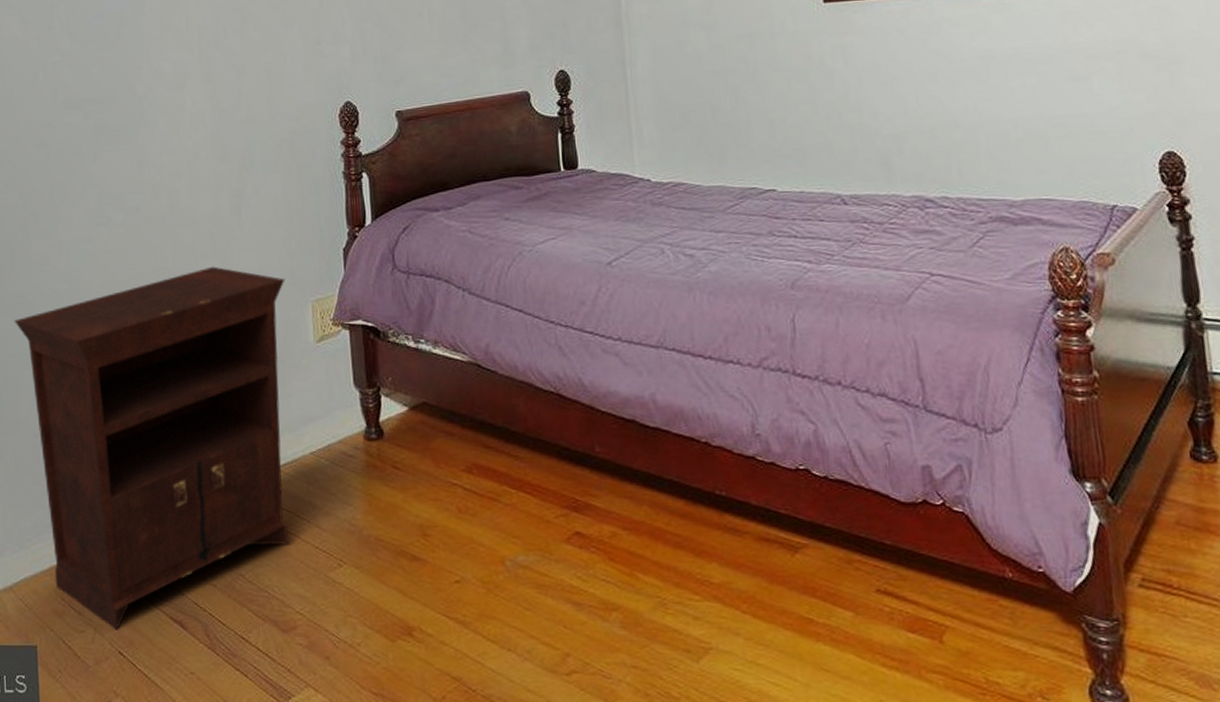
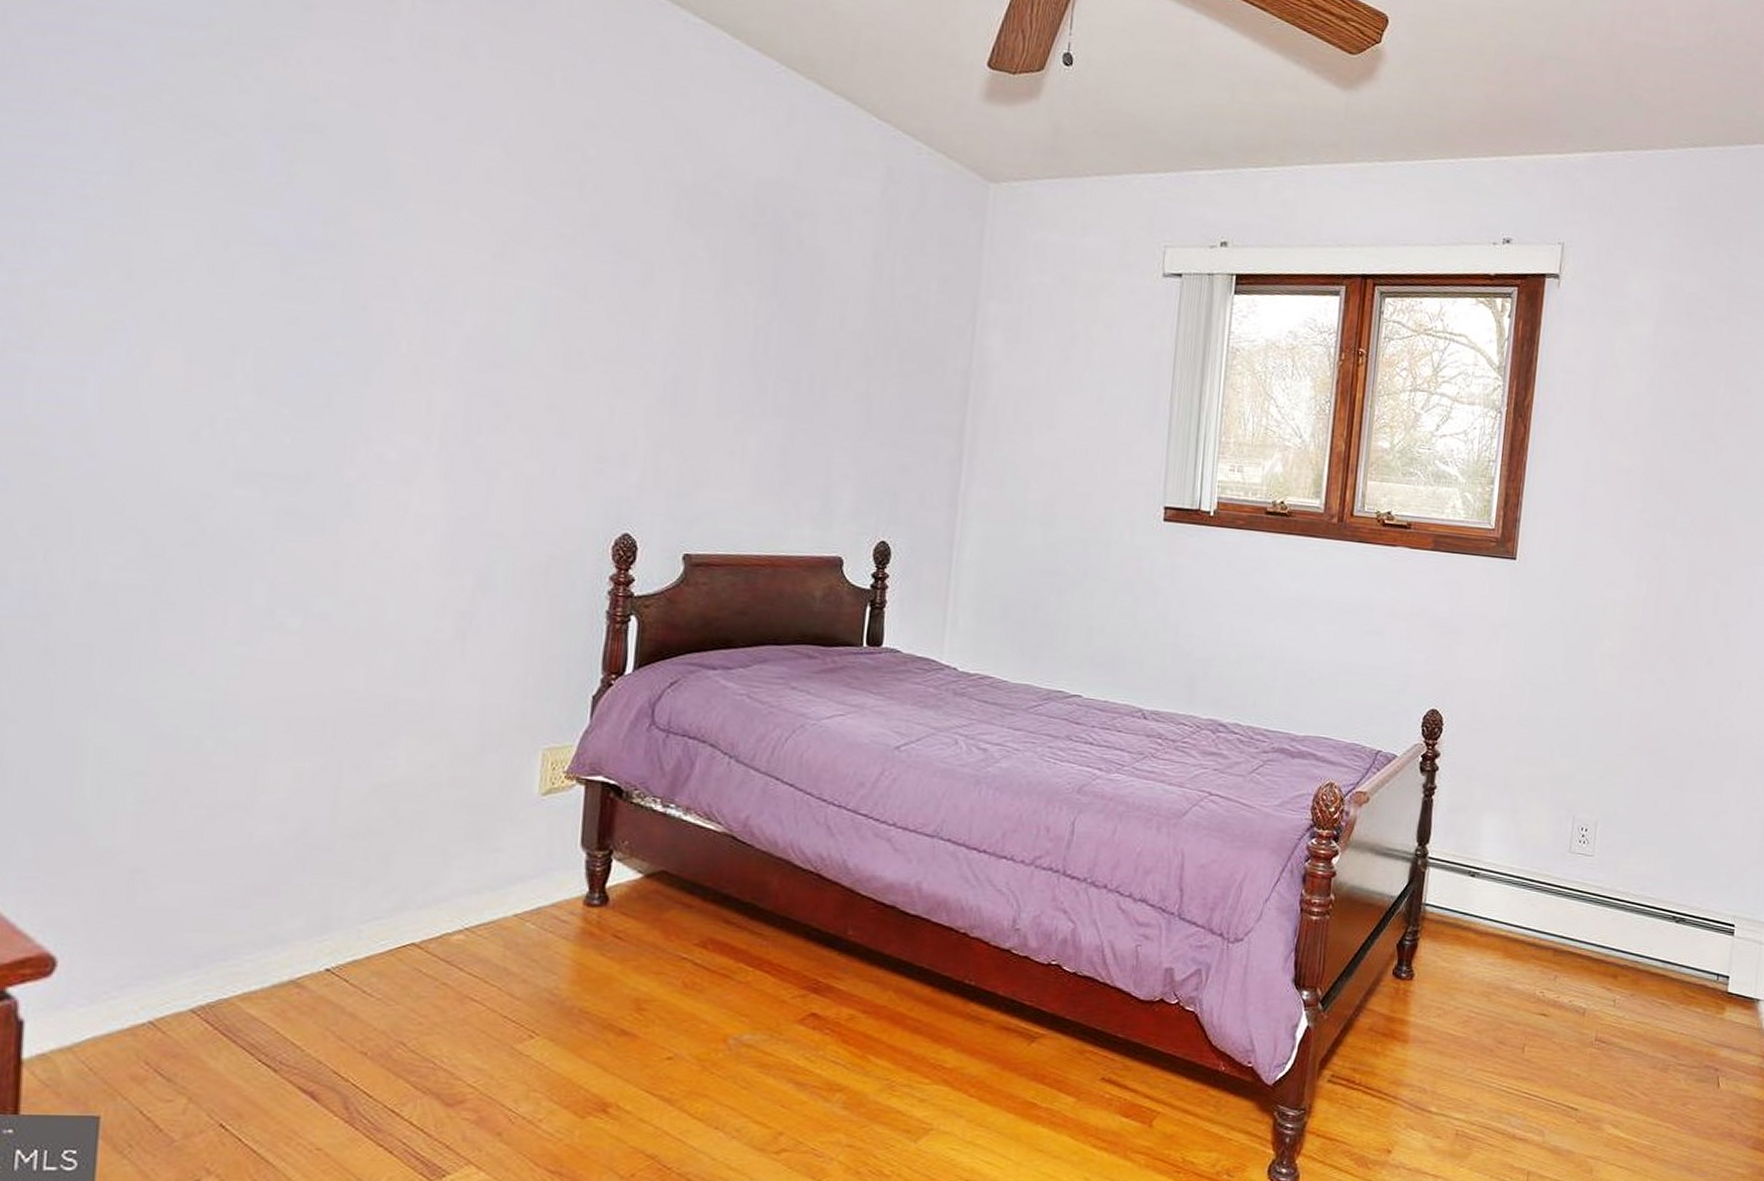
nightstand: present [14,266,288,630] -> none [119,695,513,1100]

